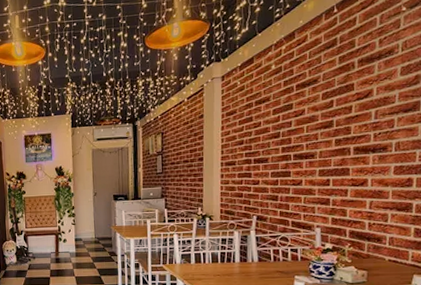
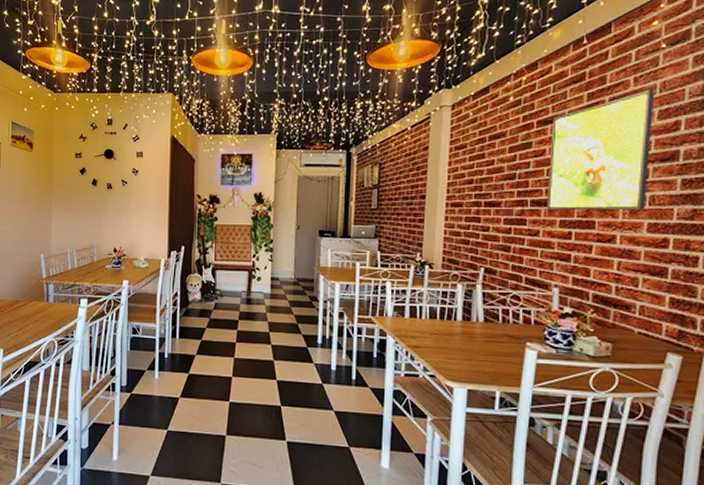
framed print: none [307,49,398,162] -> present [546,89,655,211]

